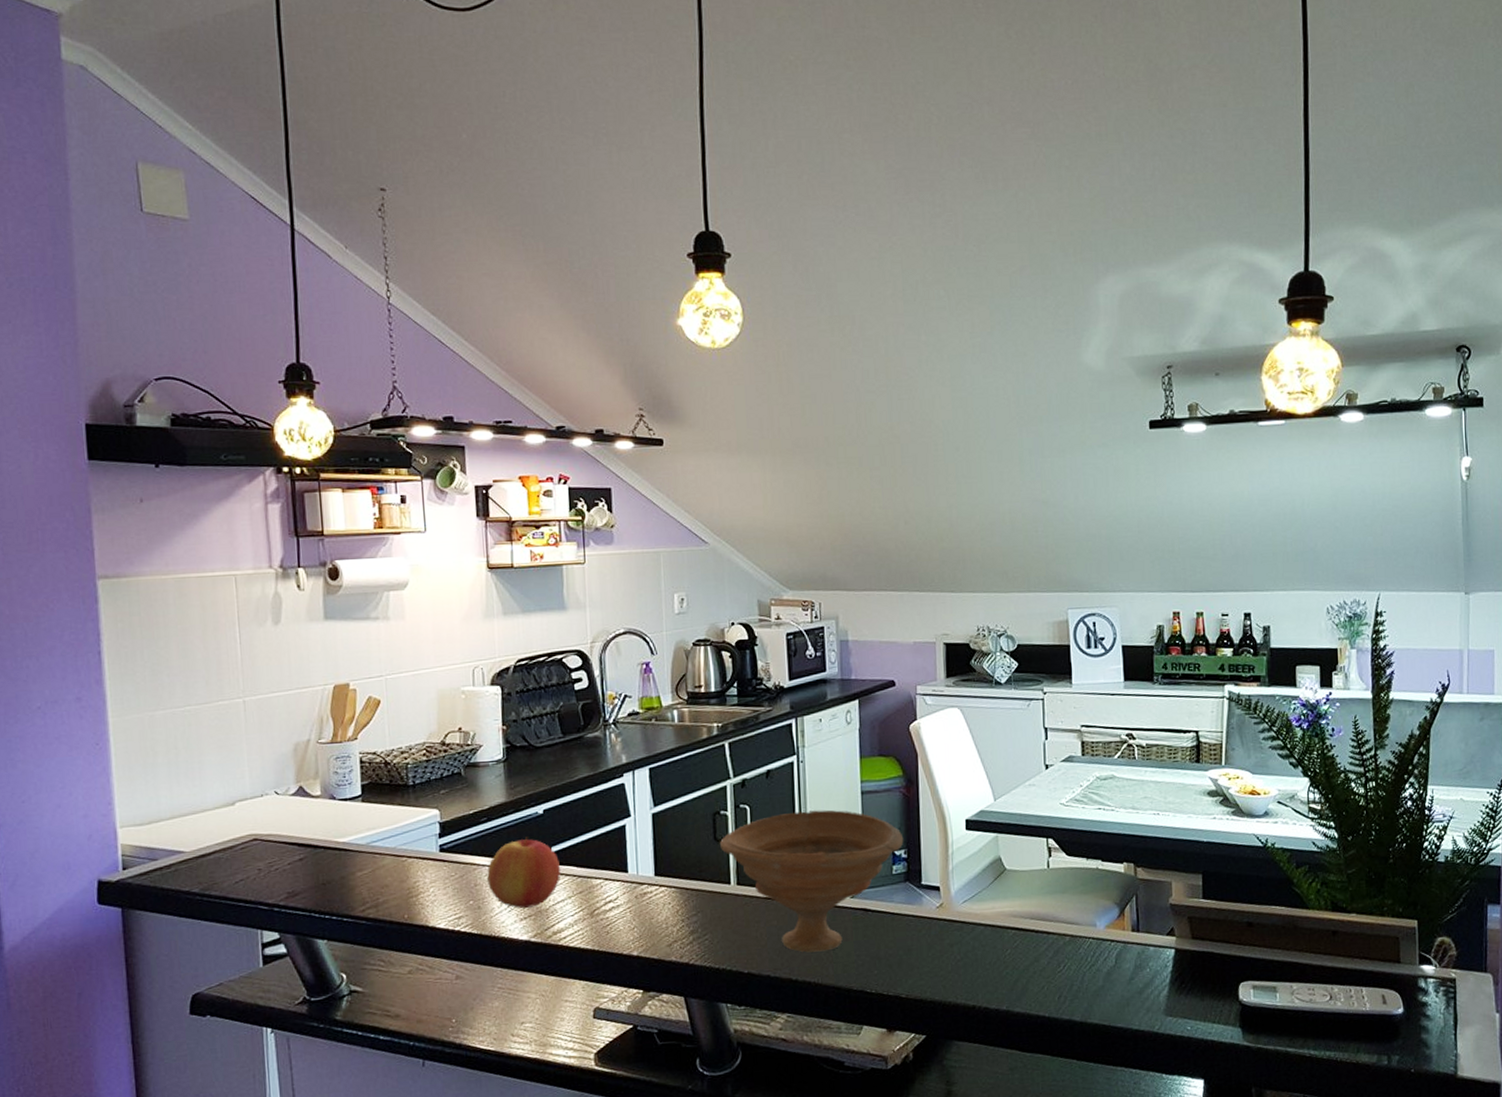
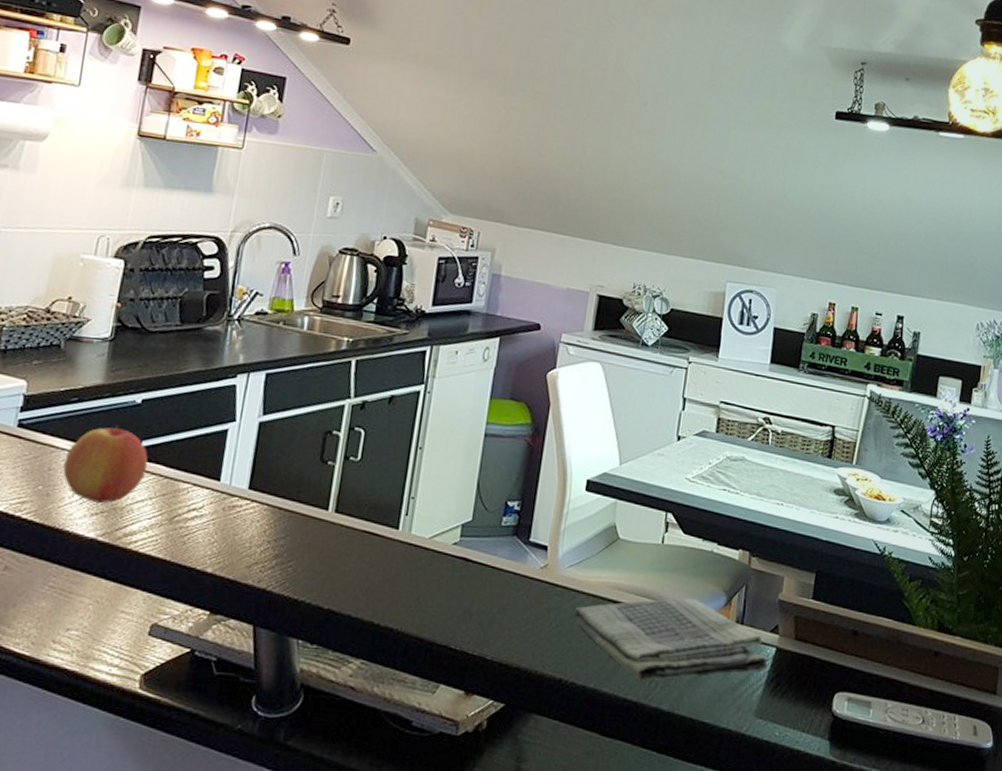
bowl: present [720,809,904,953] -> none [325,444,520,598]
dish towel: none [975,915,1170,998] -> present [572,598,768,682]

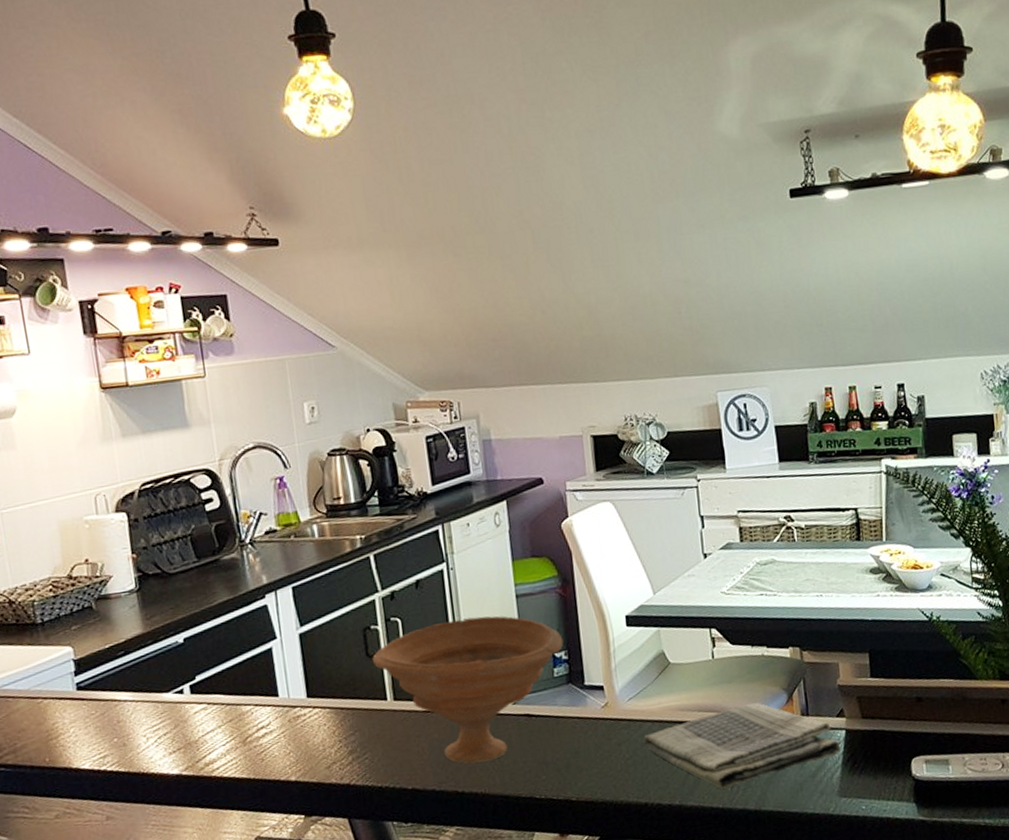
apple: present [62,425,148,503] -> none [129,667,208,742]
bowl: none [325,444,520,598] -> present [372,615,564,763]

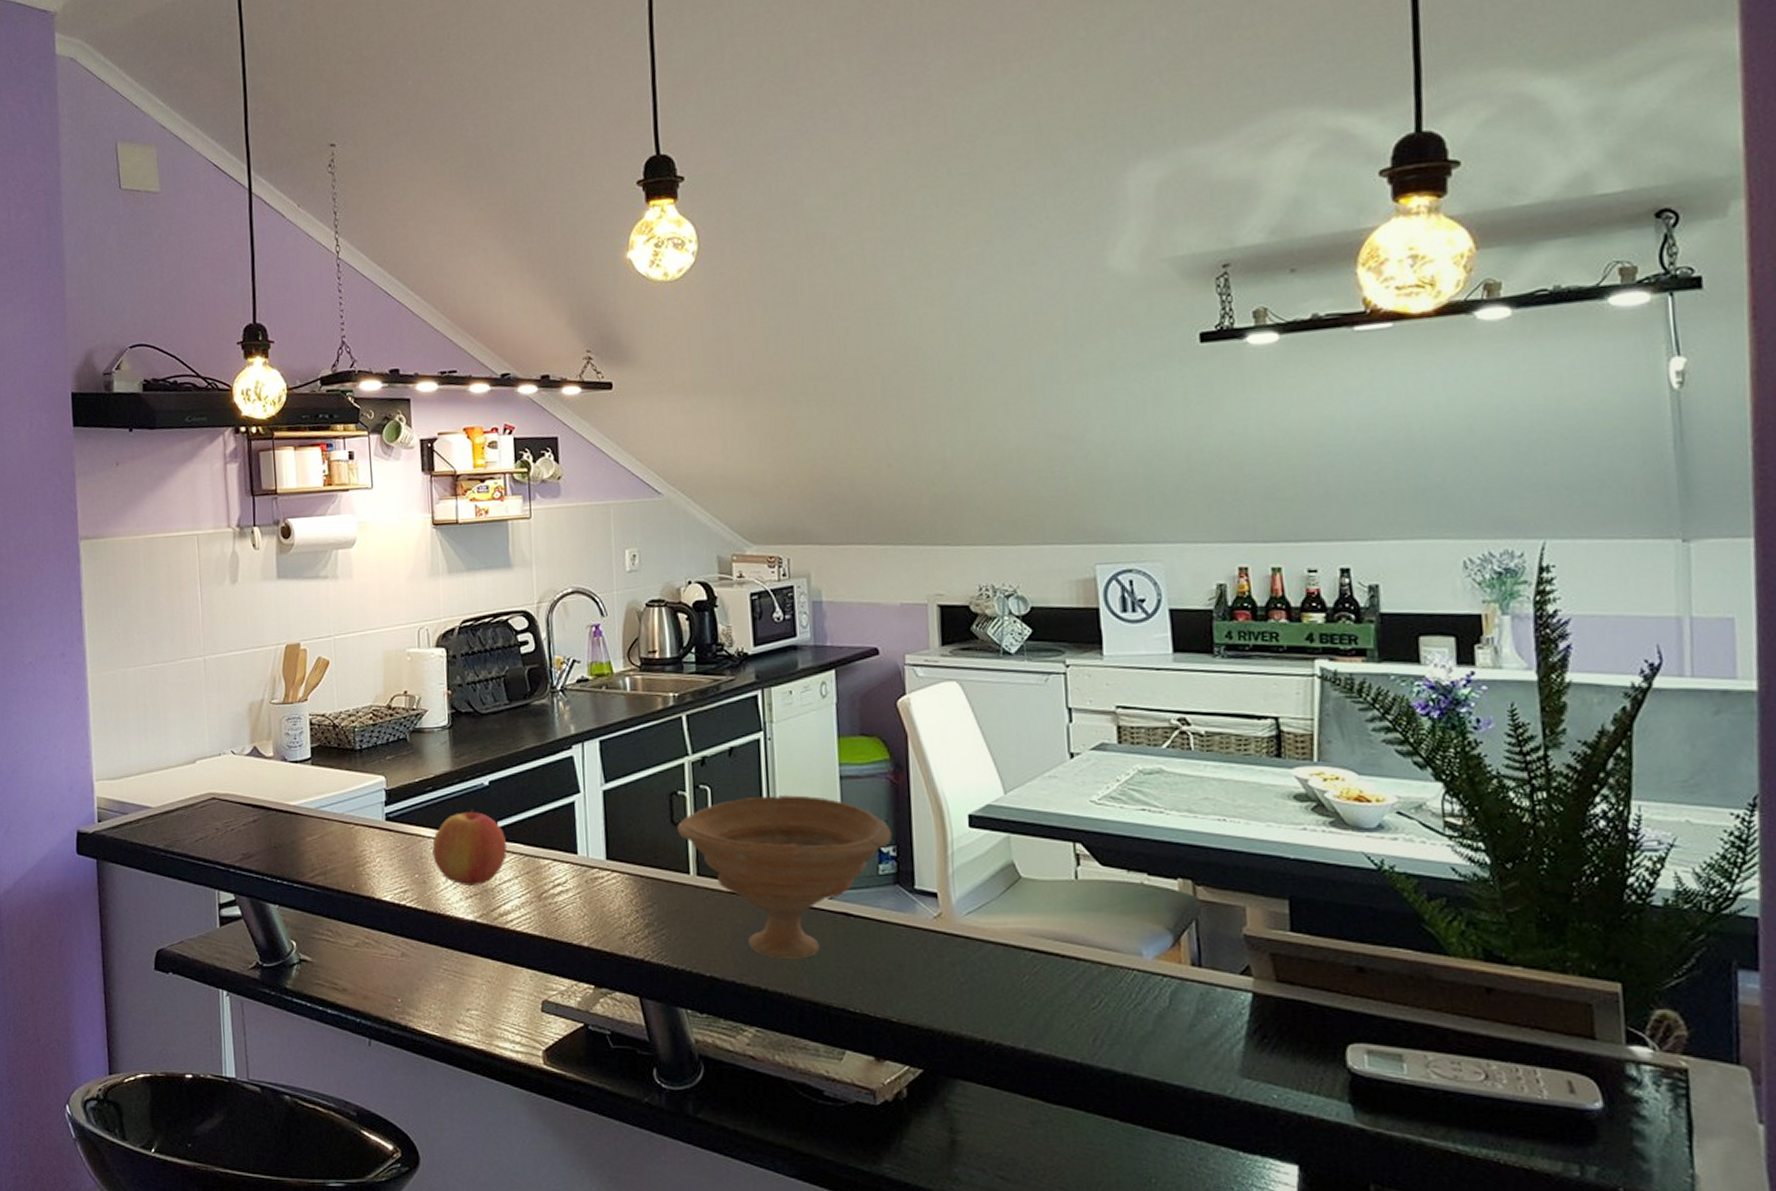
apple: none [129,667,208,742] -> present [432,809,507,885]
dish towel: present [643,703,841,789] -> none [983,941,1245,1040]

